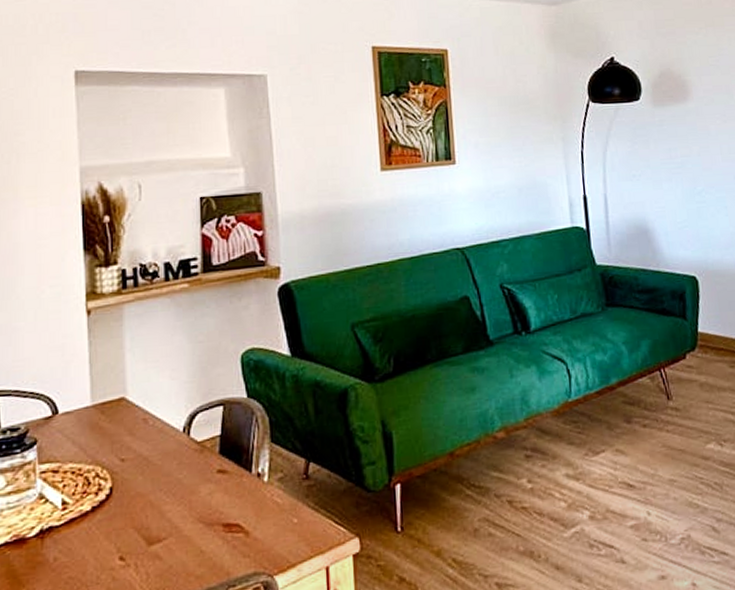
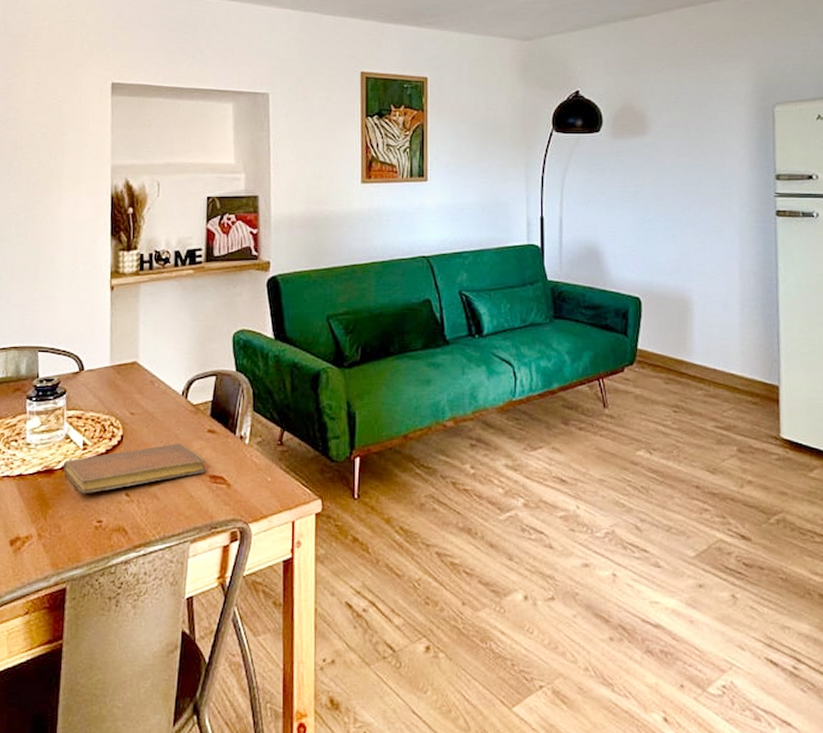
notebook: none [38,490,218,564] -> present [63,444,206,494]

